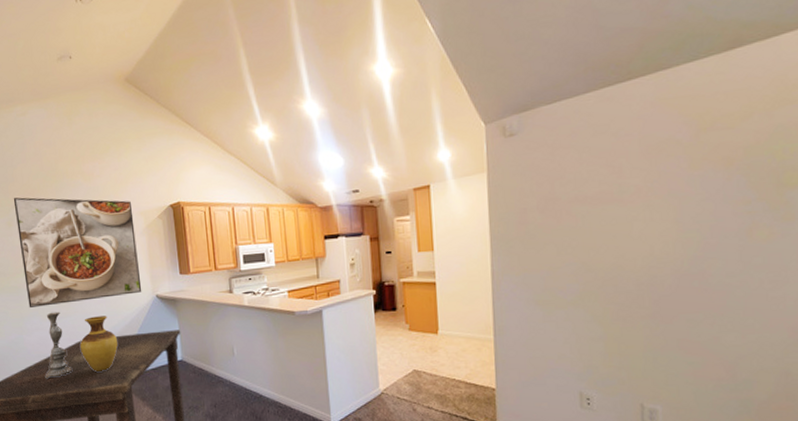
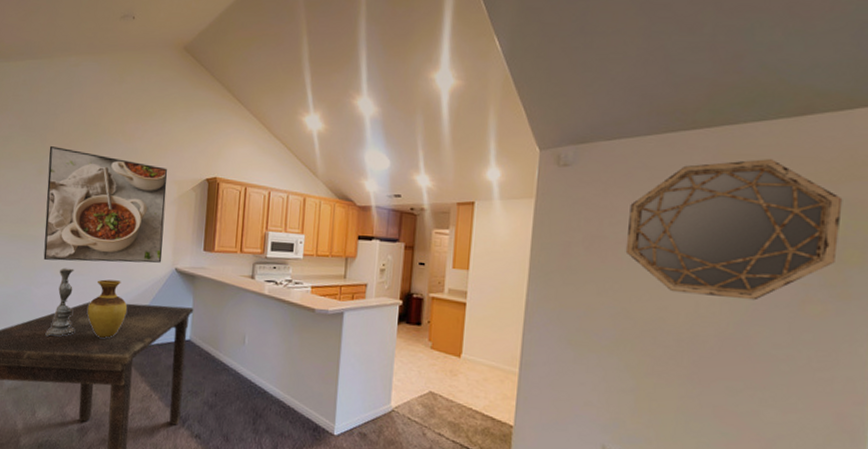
home mirror: none [578,97,778,240] -> present [625,159,843,301]

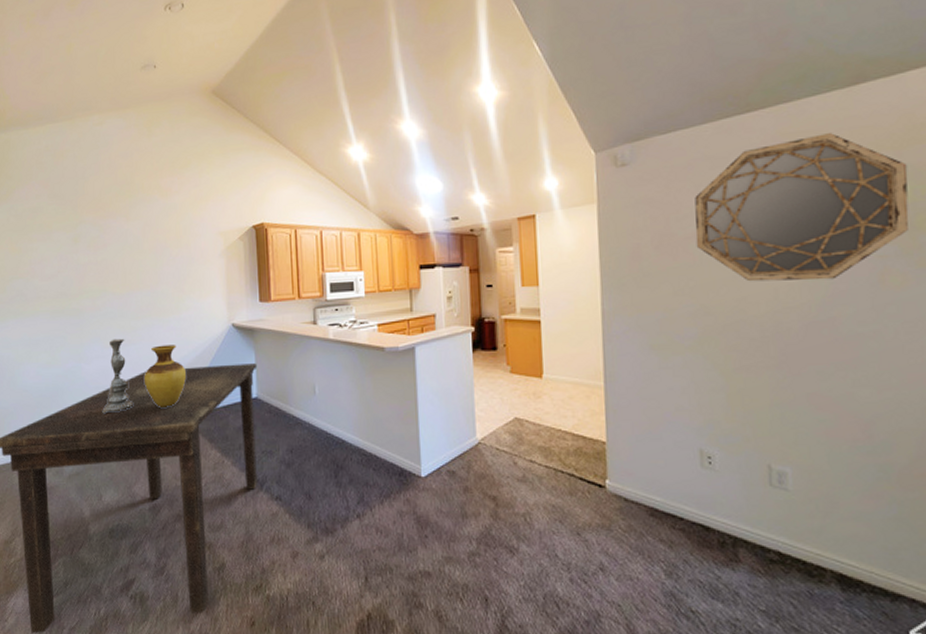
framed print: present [43,146,168,263] -> none [82,212,217,333]

